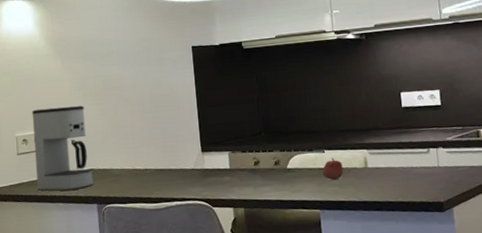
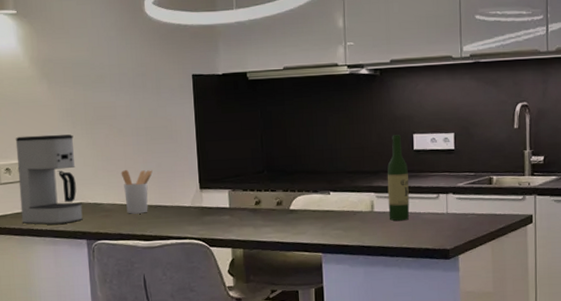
utensil holder: none [128,136,157,178] -> present [121,169,153,214]
apple: present [322,158,343,180] -> none [327,200,348,223]
wine bottle: none [378,93,402,176] -> present [387,135,410,221]

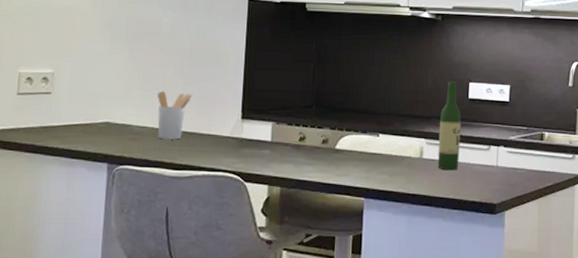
coffee maker: present [15,134,83,225] -> none [36,44,110,144]

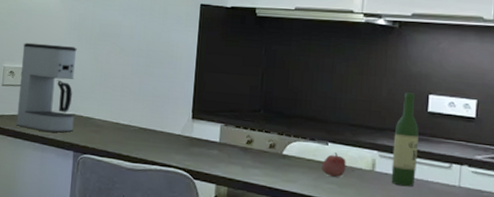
coffee maker: none [36,44,110,144] -> present [16,42,77,133]
utensil holder: present [157,90,192,140] -> none [116,88,147,135]
apple: none [374,143,396,167] -> present [322,152,346,177]

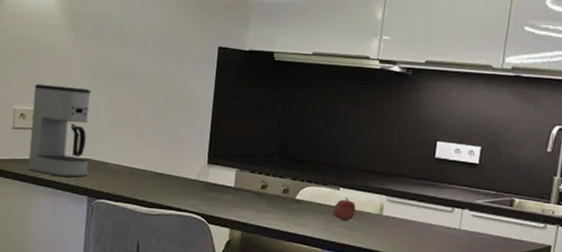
wine bottle: present [391,92,419,187] -> none [397,139,426,230]

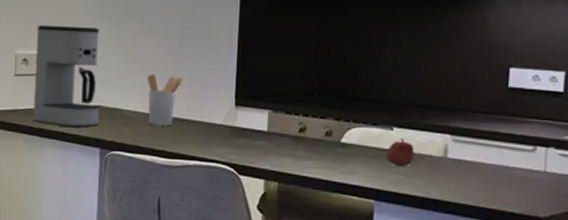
utensil holder: none [131,132,163,179] -> present [147,73,183,126]

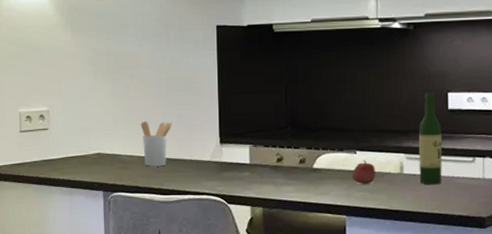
coffee maker: present [32,24,100,127] -> none [37,83,100,174]
wine bottle: none [466,66,498,174] -> present [418,93,442,185]

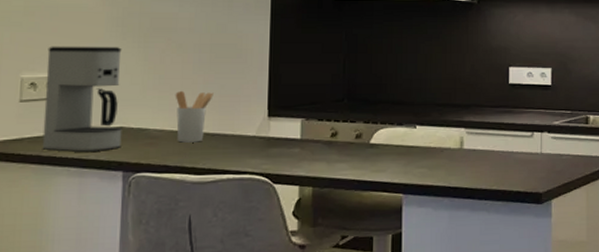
coffee maker: none [37,83,100,174] -> present [42,46,122,152]
apple: present [352,160,375,184] -> none [411,135,435,160]
wine bottle: present [418,93,442,185] -> none [479,67,502,160]

